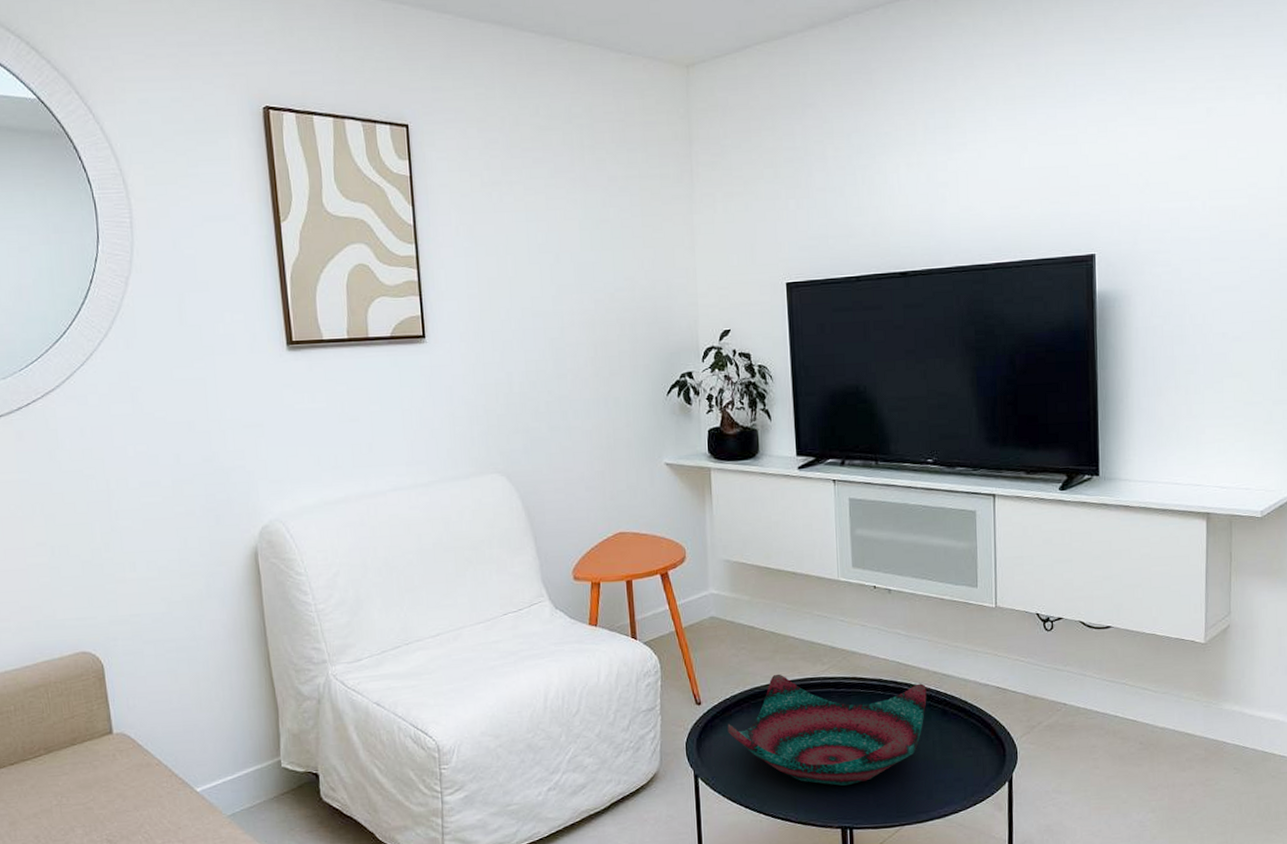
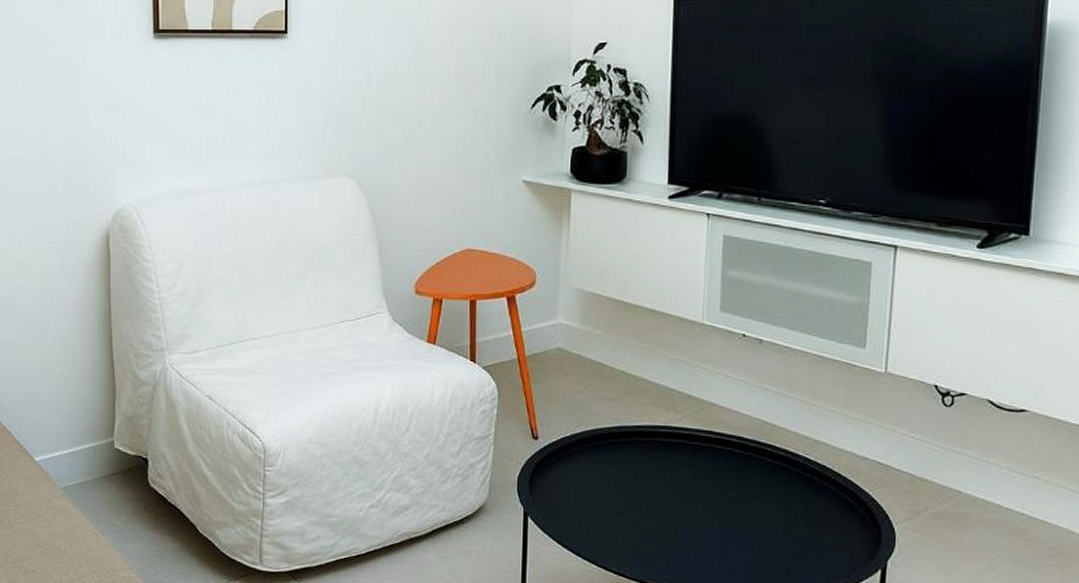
decorative bowl: present [727,674,927,787] -> none [564,417,794,548]

